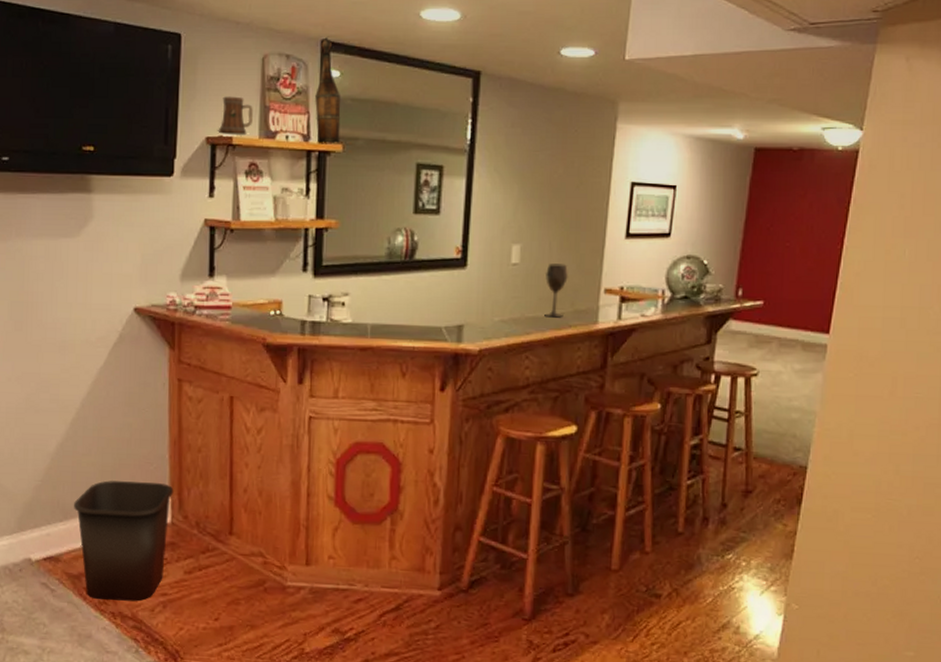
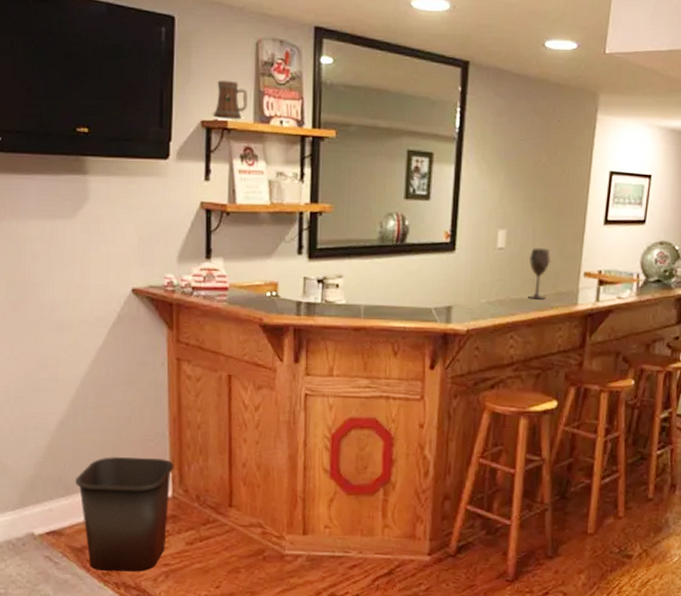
decorative bottle: present [315,37,341,143] -> none [309,24,334,129]

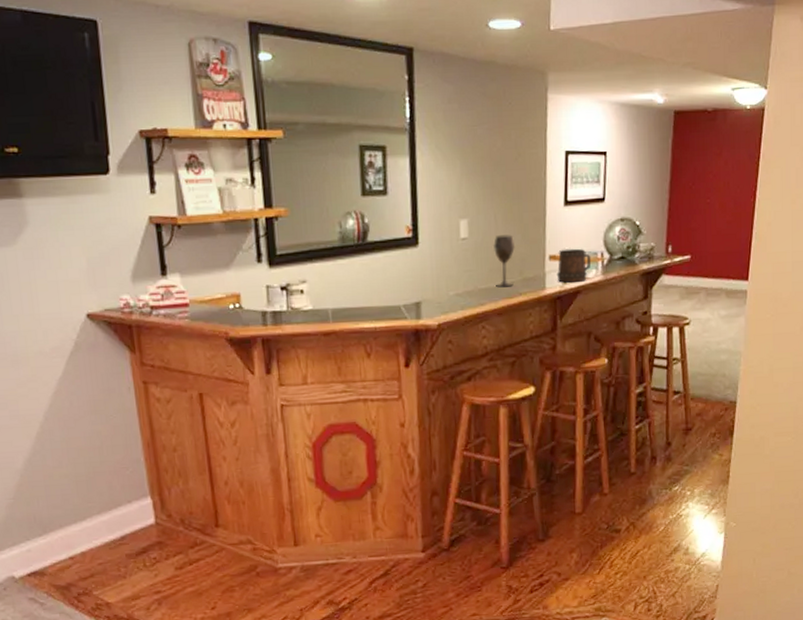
waste bin: present [76,457,174,572] -> none [51,486,155,606]
beer mug: present [213,80,247,120] -> none [151,85,187,127]
beer mug: none [590,267,627,301] -> present [556,248,591,283]

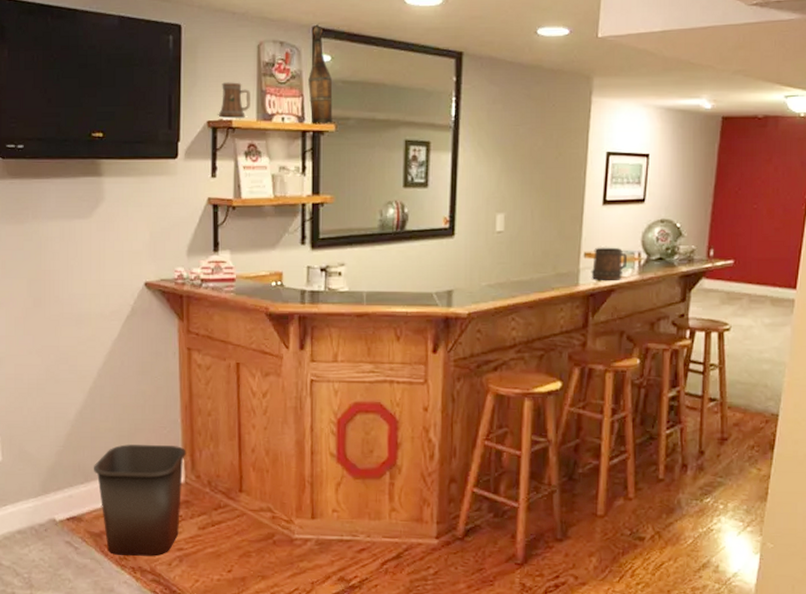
waste bin: none [51,486,155,606] -> present [94,444,186,556]
beer mug: none [151,85,187,127] -> present [218,82,250,119]
decorative bottle: none [247,18,280,130] -> present [308,24,333,123]
wine glass: present [494,235,516,287] -> none [528,230,551,281]

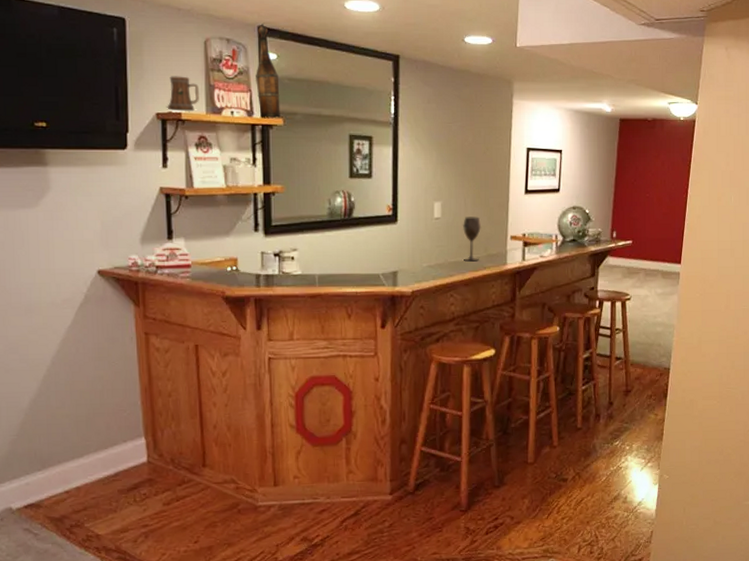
waste bin: present [94,444,186,556] -> none [51,427,148,537]
wine glass: none [528,230,551,281] -> present [463,217,482,262]
beer mug: present [591,247,628,280] -> none [517,230,547,260]

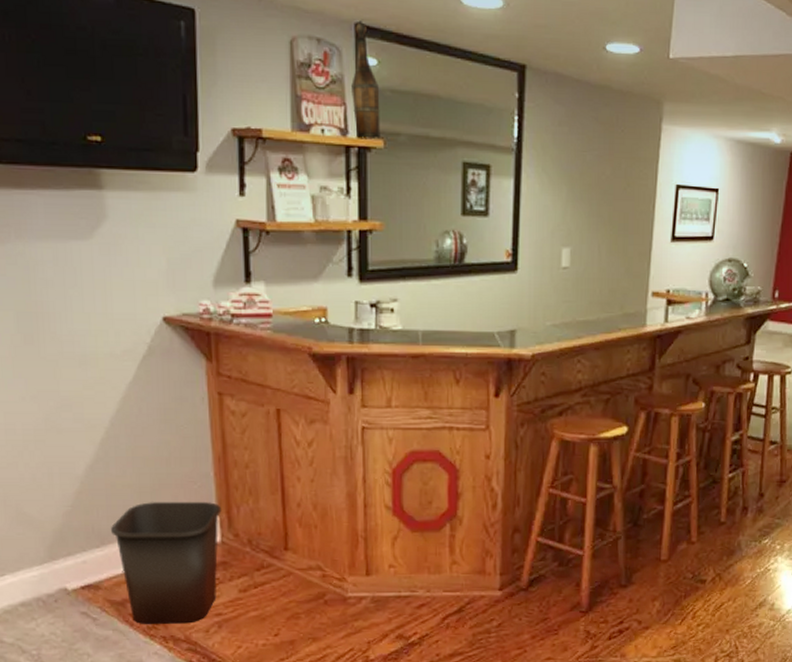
waste bin: none [51,427,148,537] -> present [111,502,222,624]
beer mug: present [167,76,199,111] -> none [245,83,283,128]
wine glass: present [463,217,482,262] -> none [595,267,618,321]

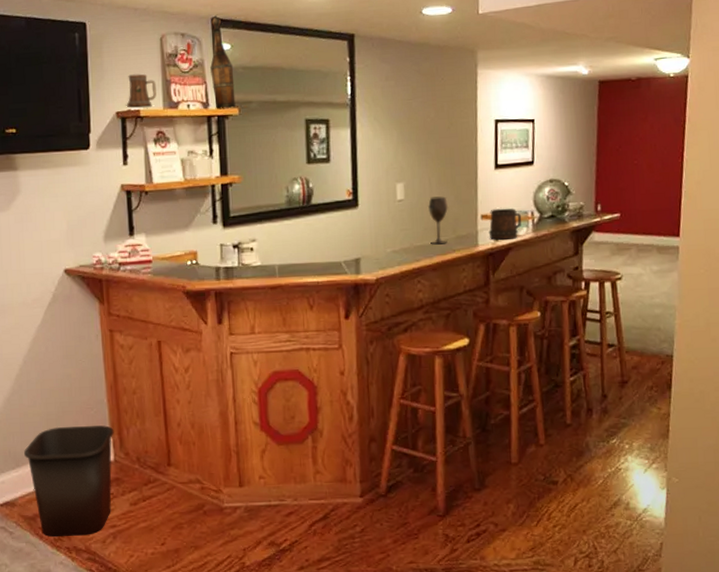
beer mug: none [245,83,283,128] -> present [126,74,157,109]
wine glass: none [595,267,618,321] -> present [428,196,449,245]
beer mug: none [658,286,695,321] -> present [488,208,522,240]

